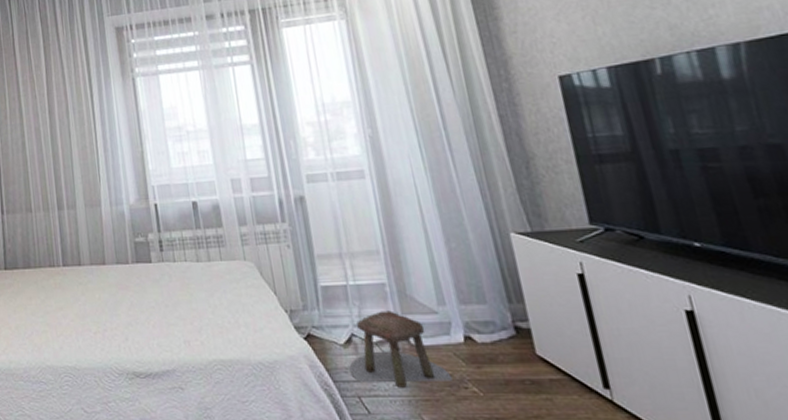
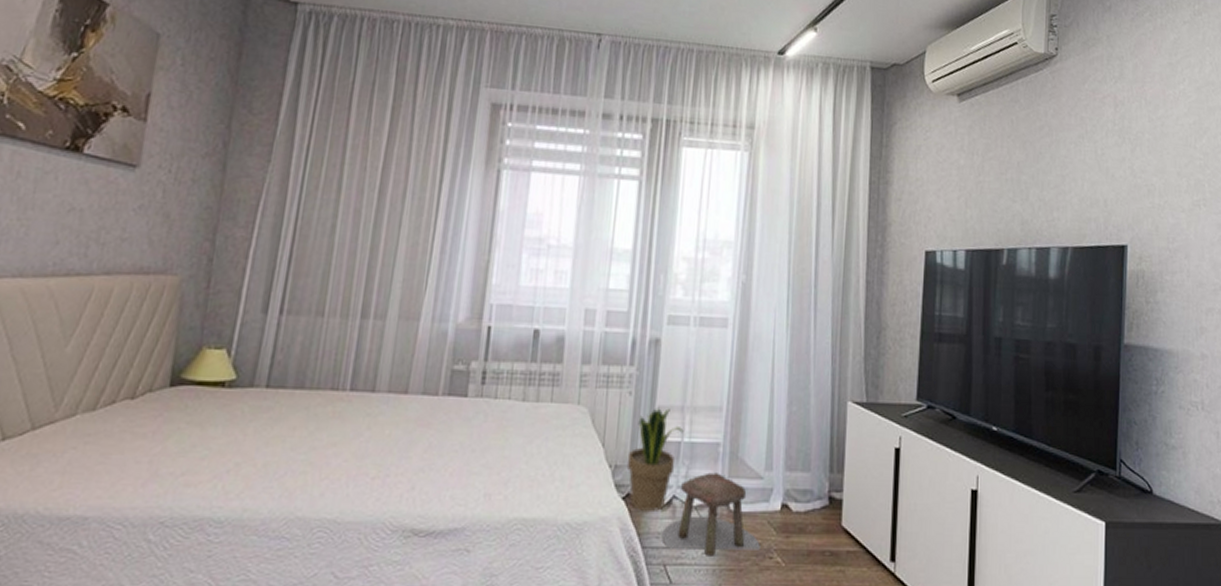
potted plant: none [299,256,347,349] -> present [626,408,684,511]

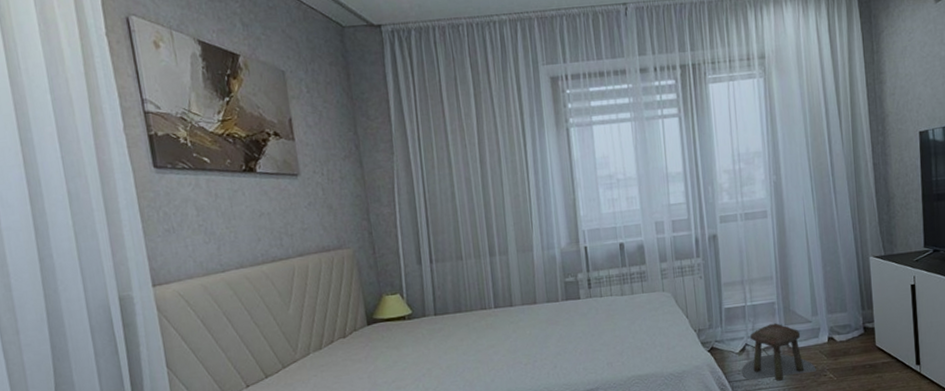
potted plant: present [626,408,684,511] -> none [706,283,746,358]

